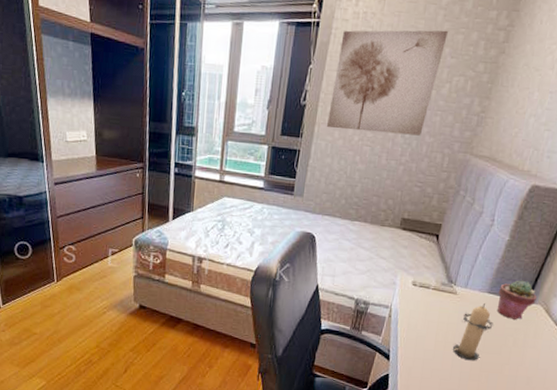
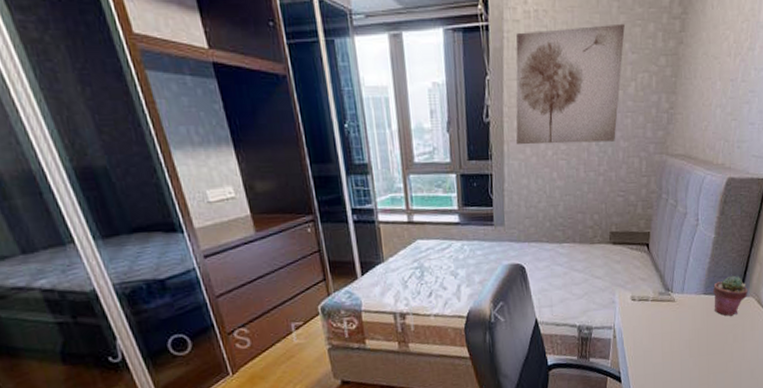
candle: present [453,304,494,361] -> none [680,306,713,366]

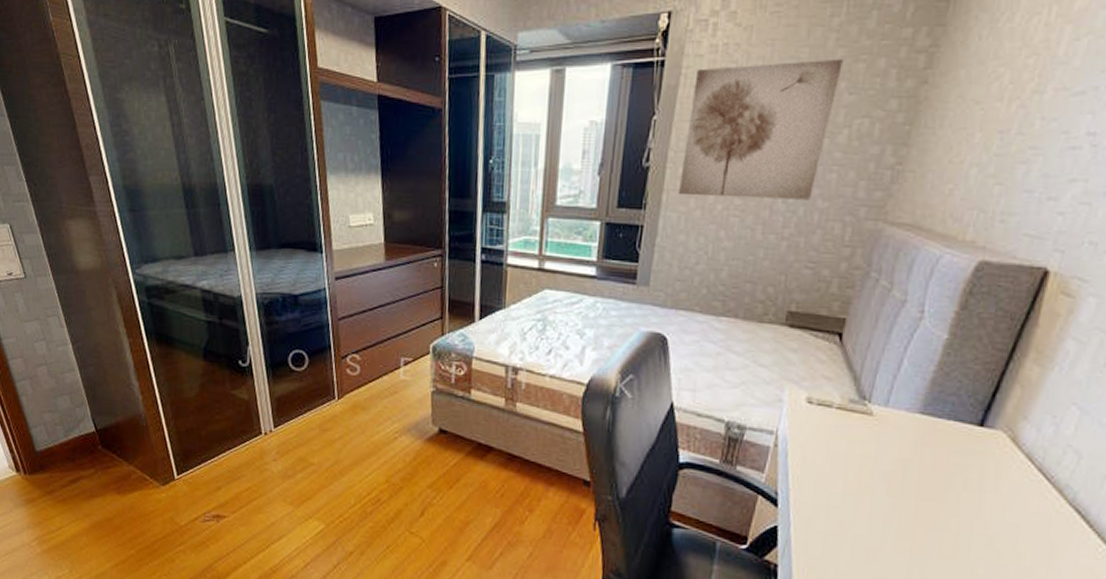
potted succulent: present [712,275,748,316] -> none [935,395,996,452]

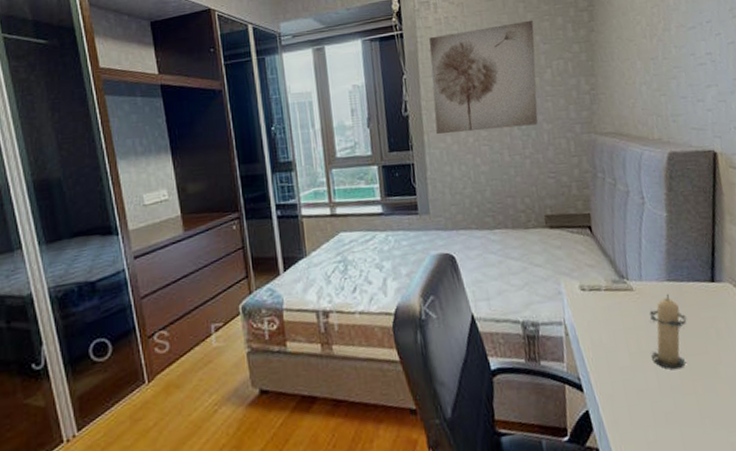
candle: none [871,429,931,511] -> present [649,295,687,370]

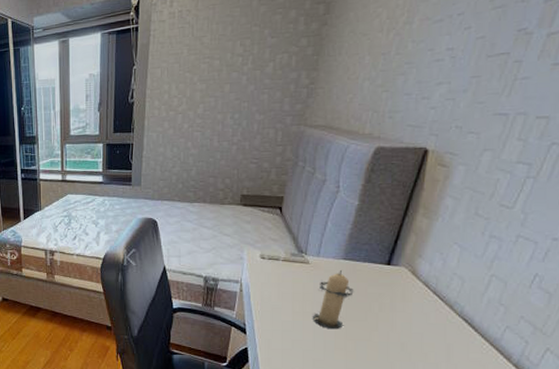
wall art: present [429,20,538,135] -> none [155,13,265,120]

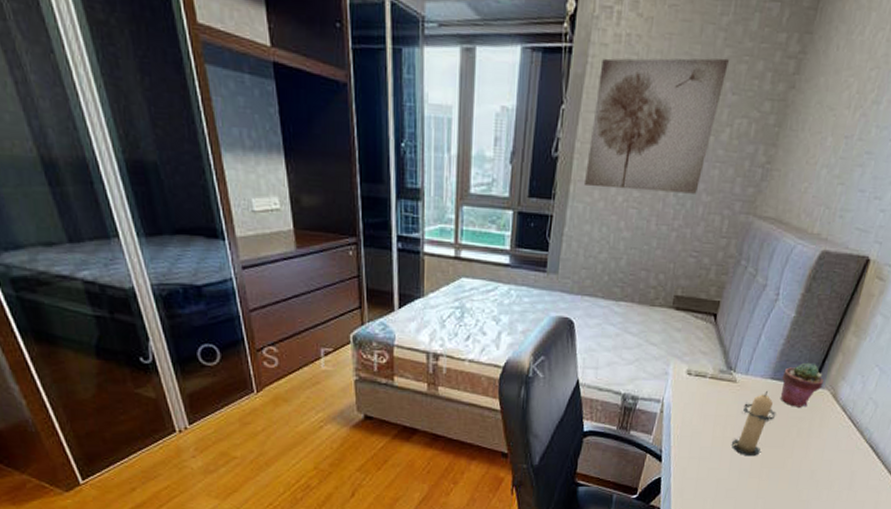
wall art: none [155,13,265,120] -> present [583,58,729,194]
potted succulent: none [354,243,399,284] -> present [780,362,824,408]

